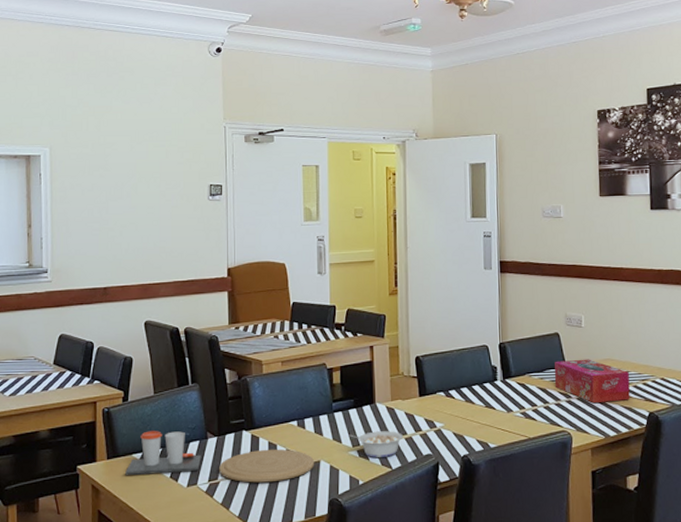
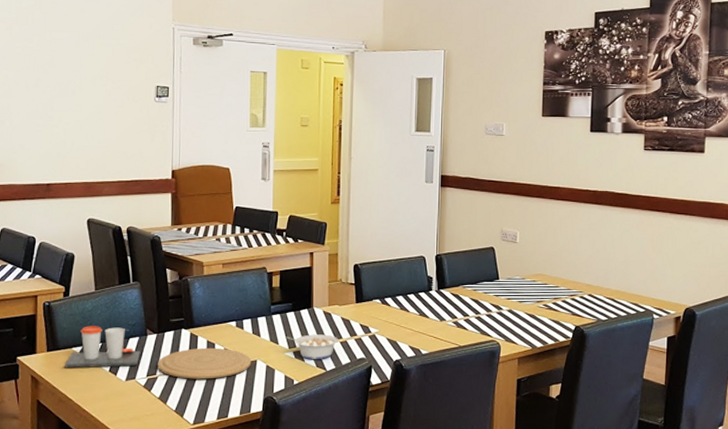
tissue box: present [554,359,630,404] -> none [487,273,559,316]

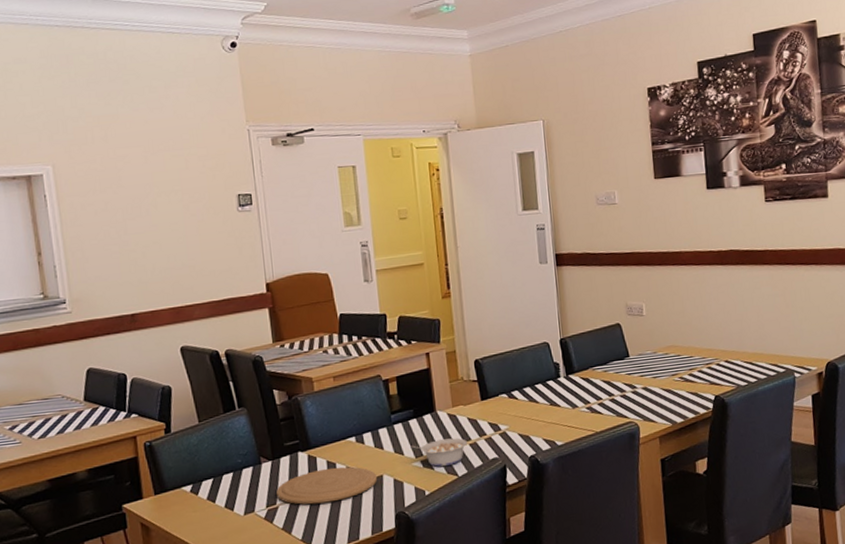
cup: present [65,326,141,368] -> none [176,458,257,509]

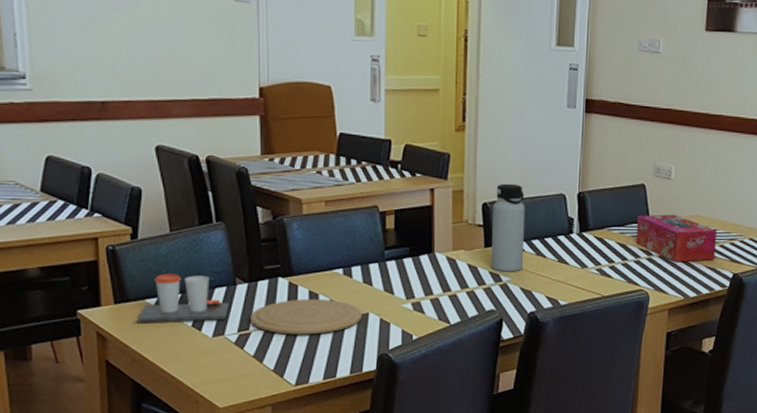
cup: none [176,458,257,509] -> present [137,274,230,322]
legume: present [410,438,467,467] -> none [402,283,464,313]
water bottle: none [484,338,519,421] -> present [491,183,526,272]
tissue box: none [618,347,695,392] -> present [635,214,717,263]

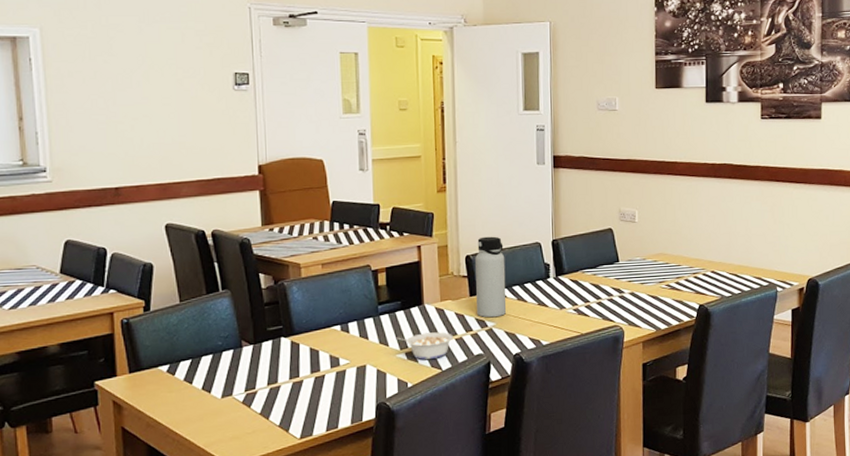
cup: present [137,274,230,322] -> none [151,340,237,389]
plate: present [251,298,363,335] -> none [256,354,361,391]
legume: none [402,283,464,313] -> present [396,332,453,360]
tissue box: present [635,214,717,263] -> none [607,254,681,298]

